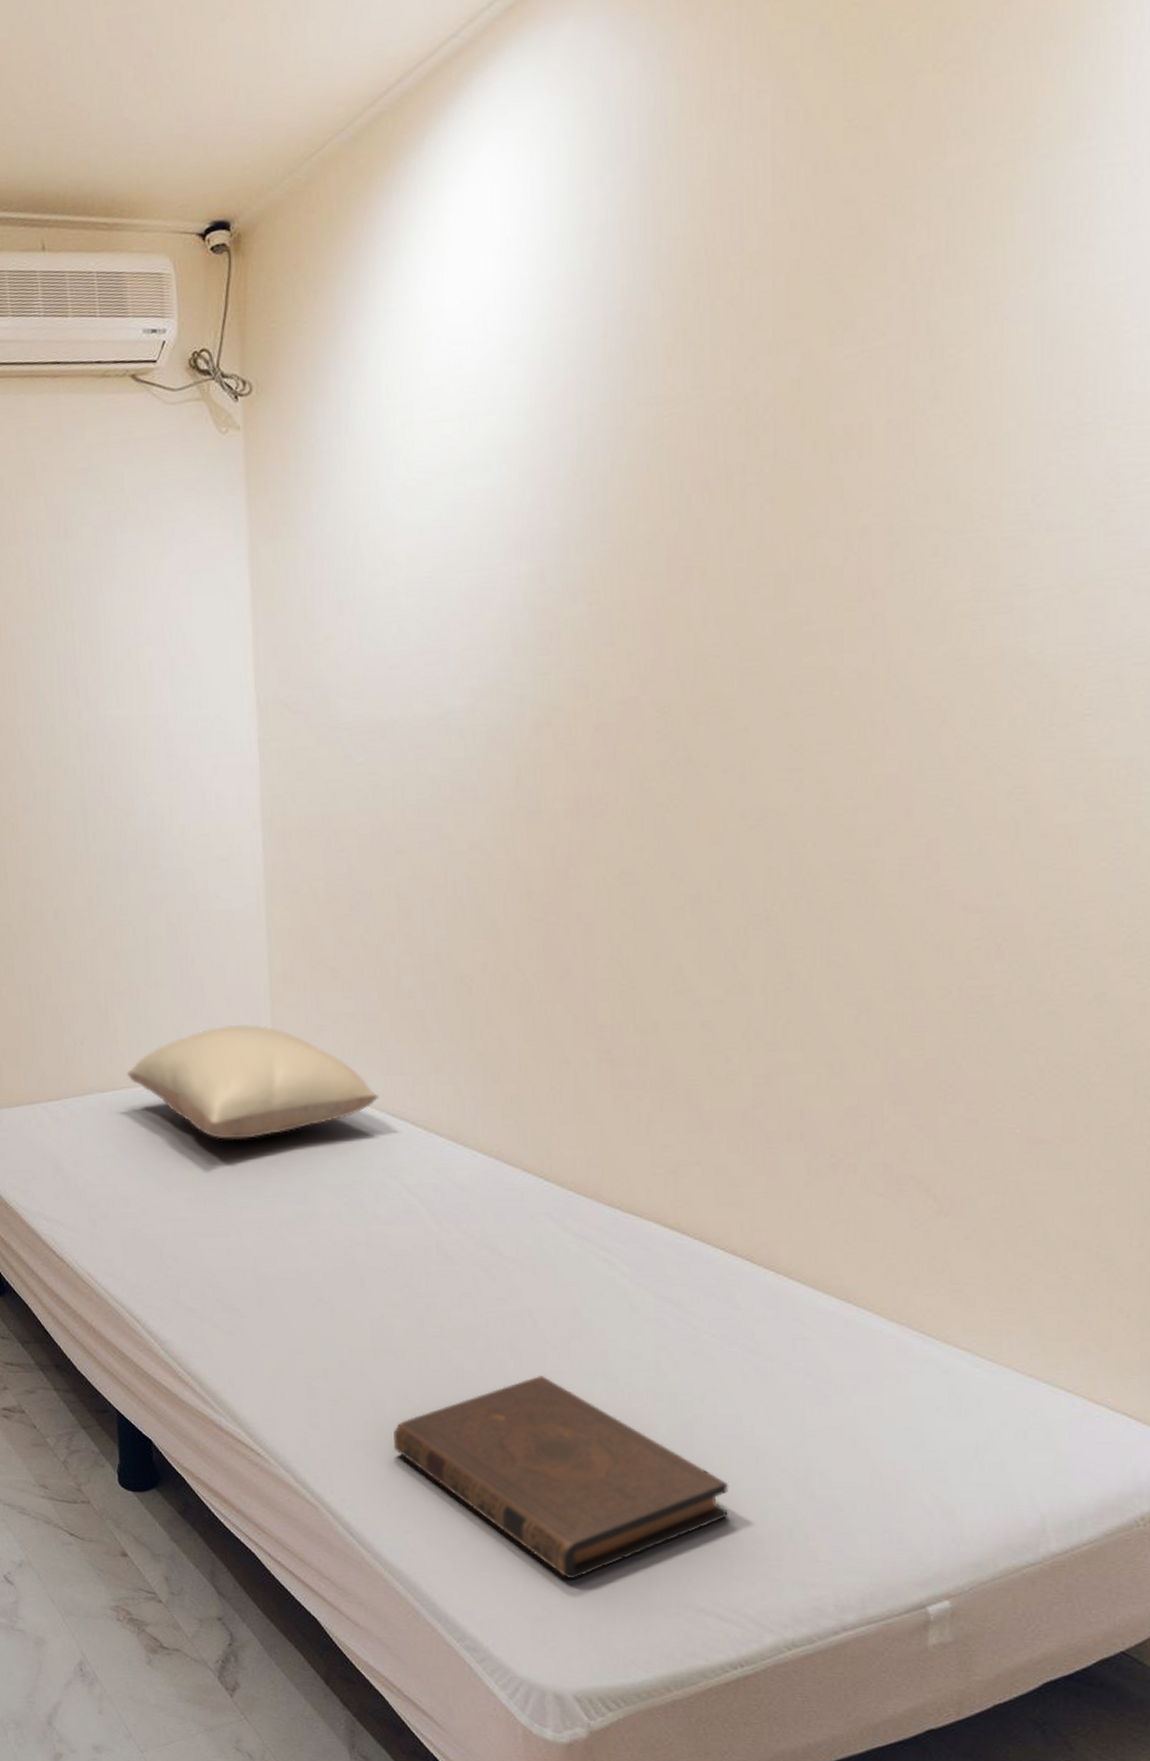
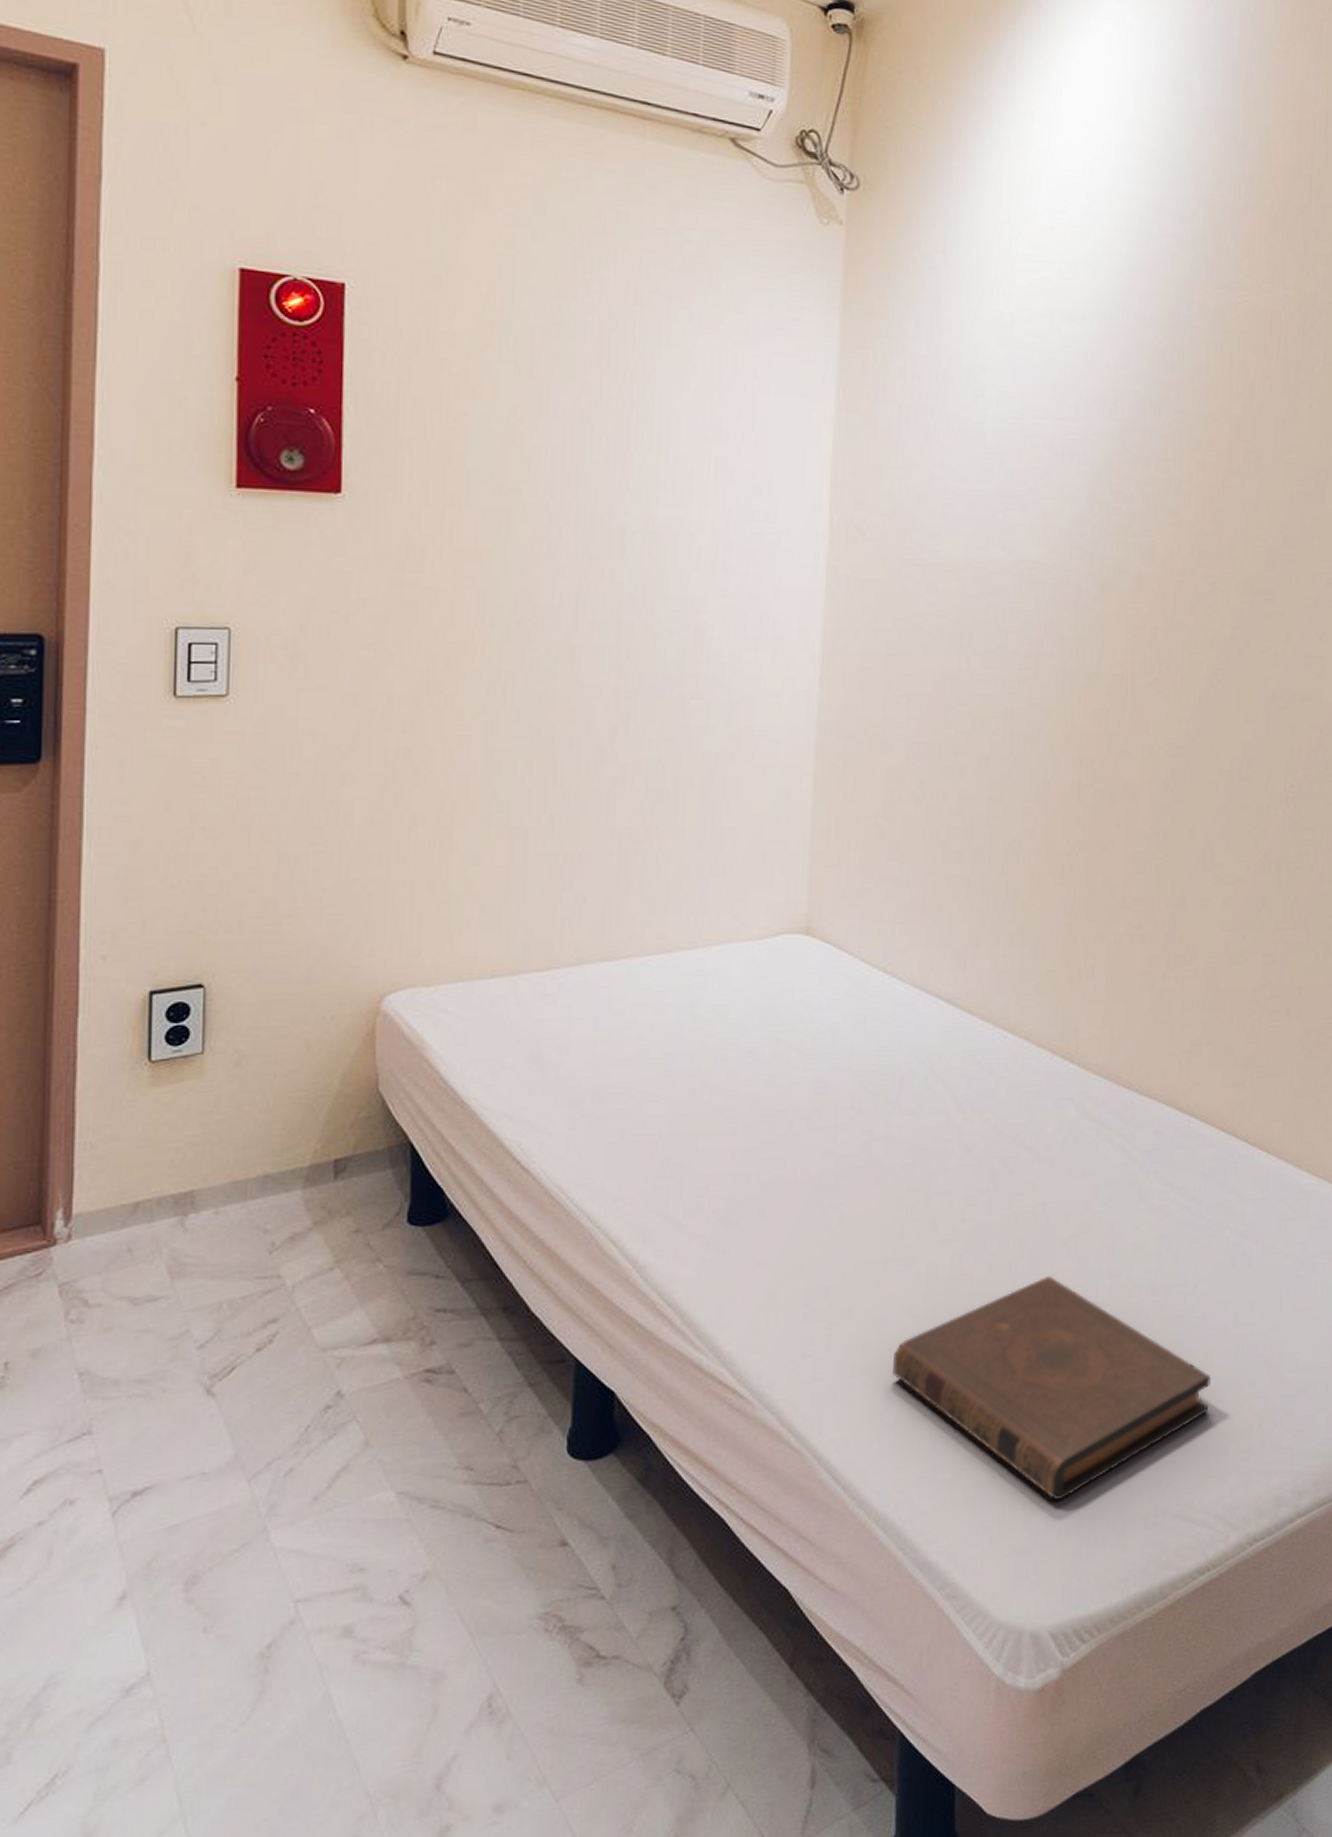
pillow: present [127,1024,379,1139] -> none [636,884,915,1019]

